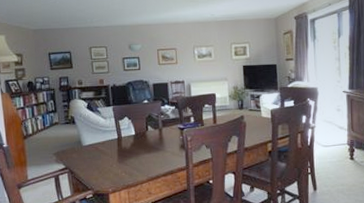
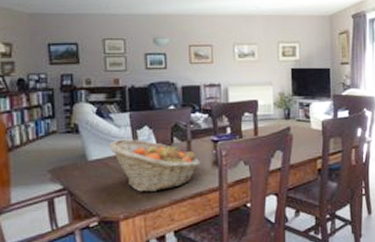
fruit basket: none [98,128,170,171] -> present [108,139,200,192]

